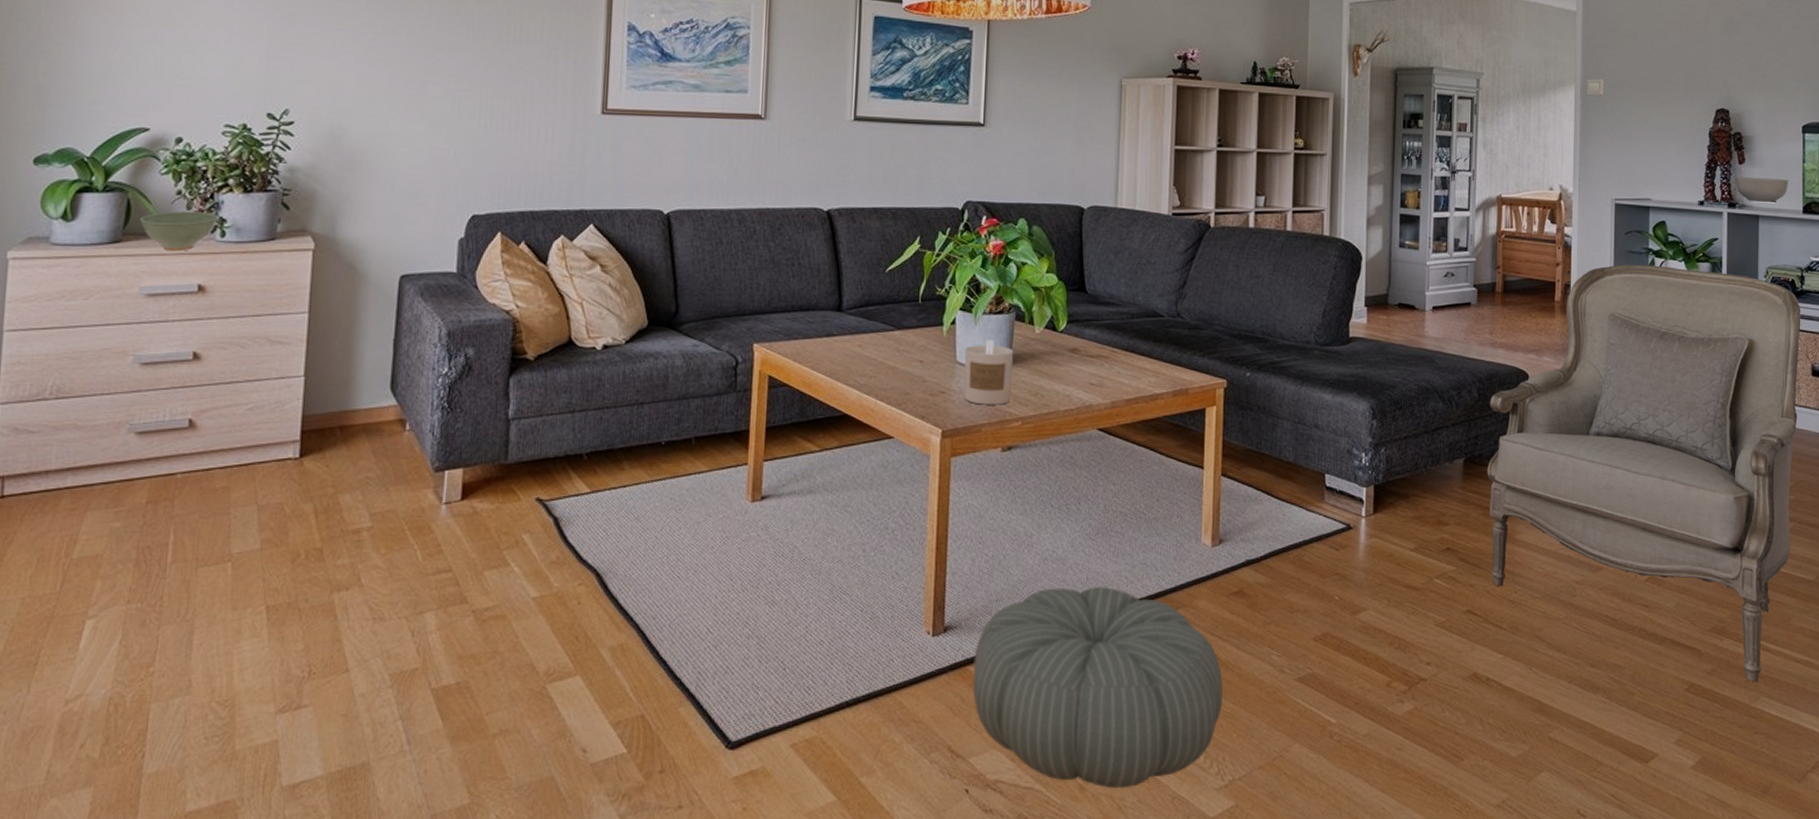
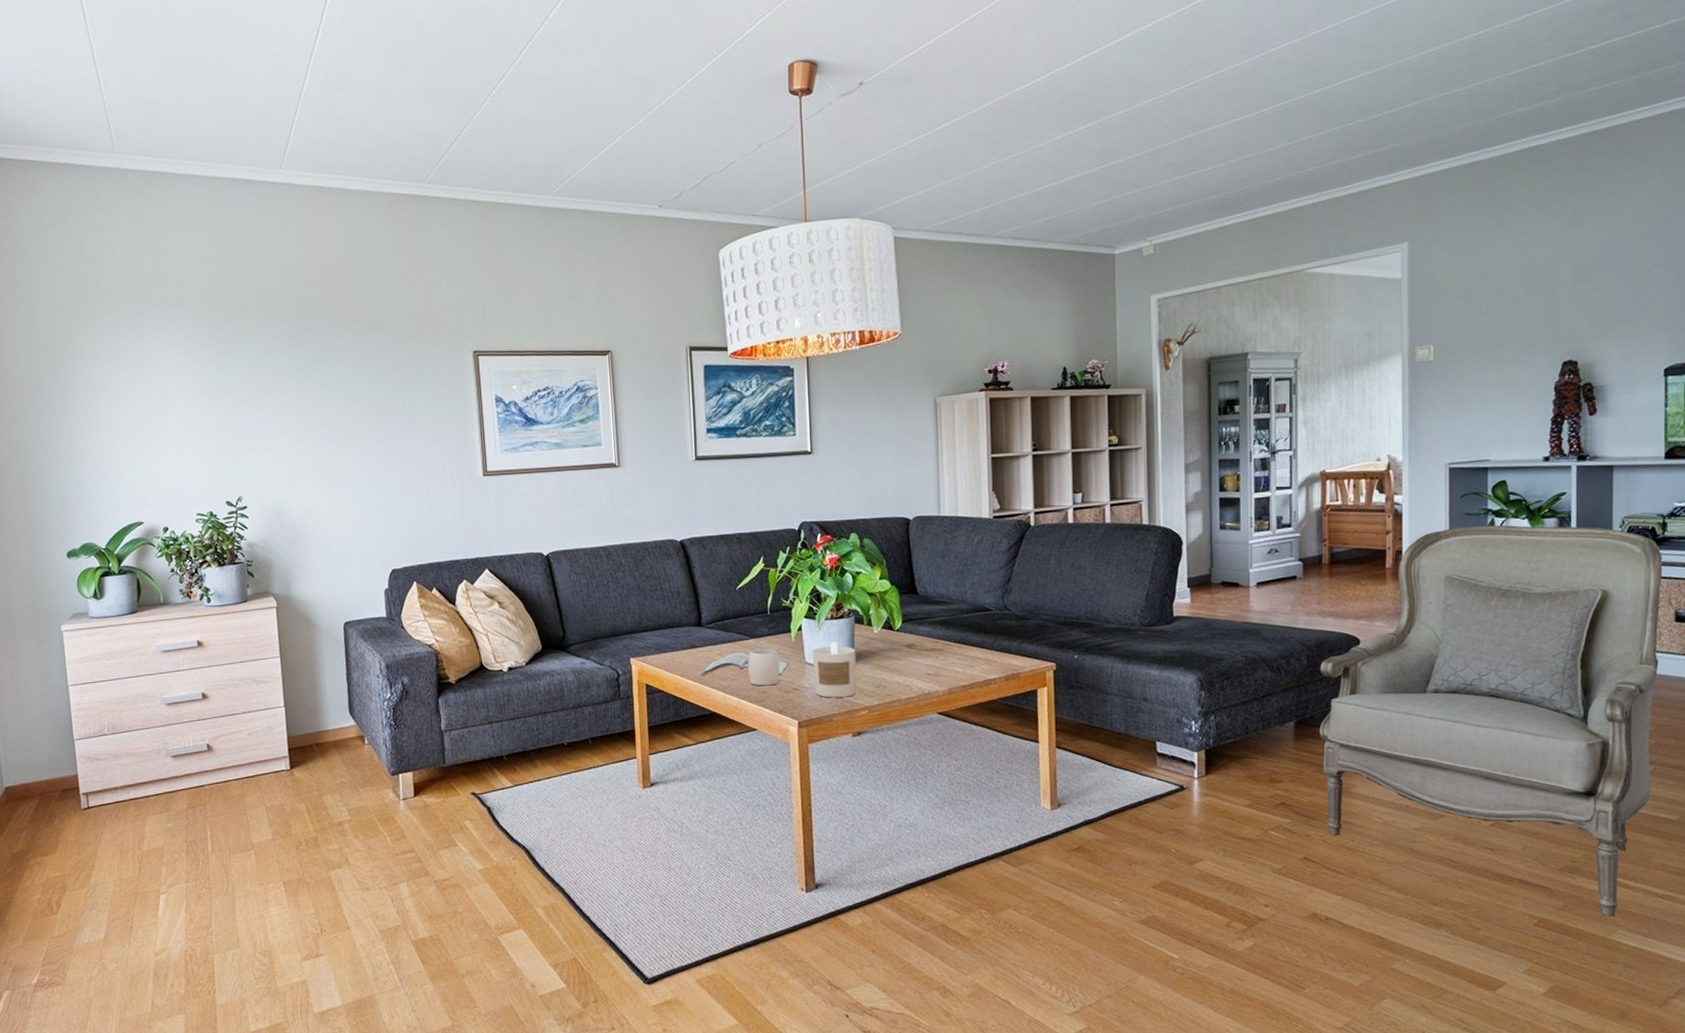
bowl: present [139,211,218,252] -> none [147,584,203,617]
magazine: none [834,345,937,376] -> present [700,652,789,676]
mug: none [890,342,927,387] -> present [748,648,780,686]
pouf: present [972,586,1223,789] -> none [843,847,1069,1014]
bowl: present [1735,176,1789,202] -> none [1585,426,1648,452]

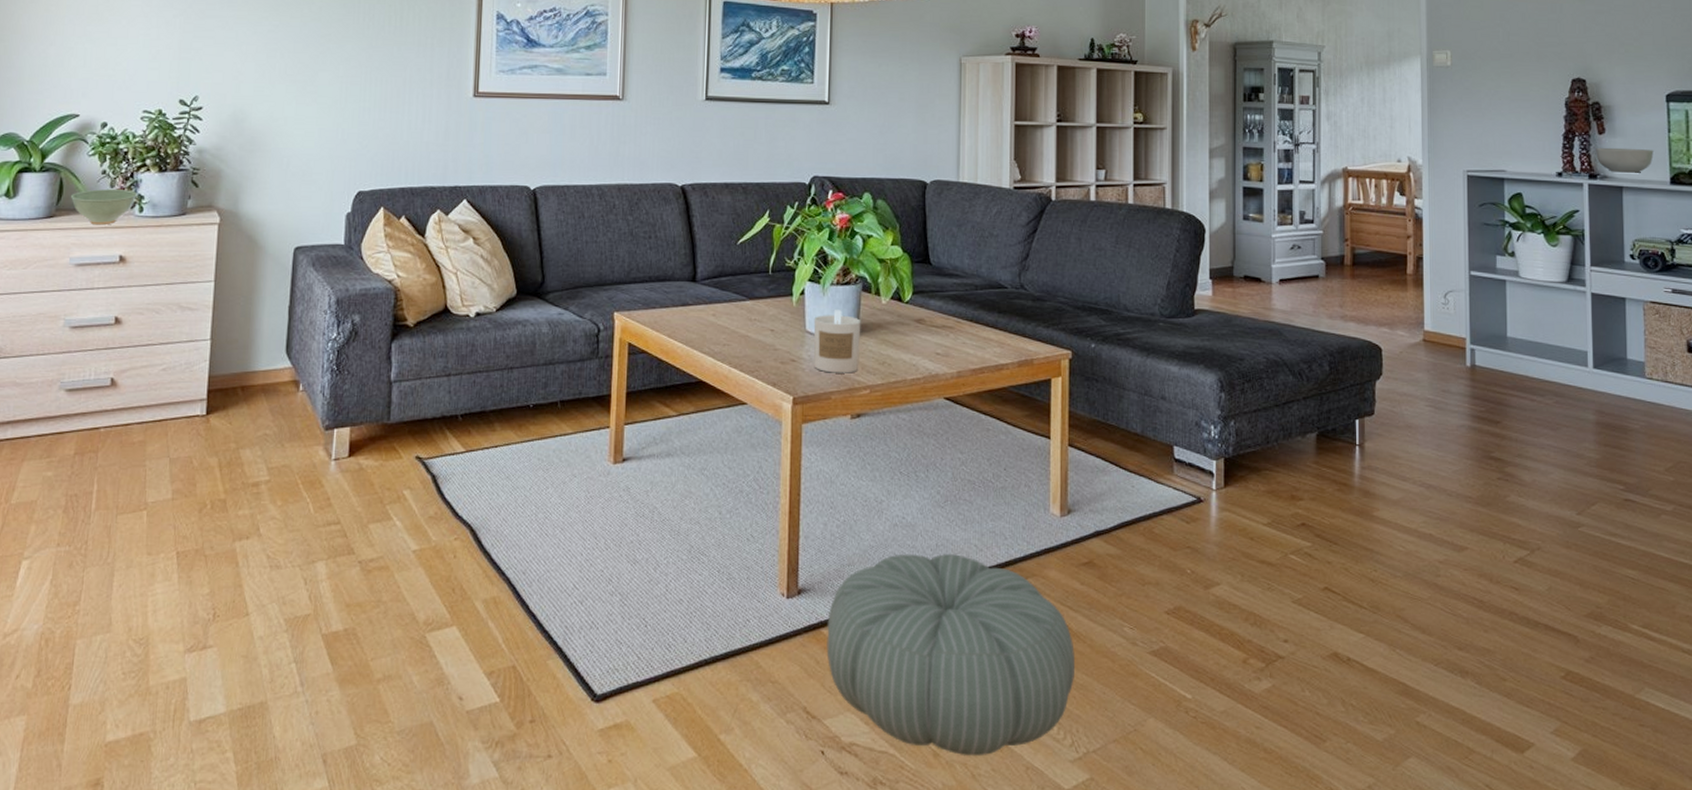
bowl: none [147,584,203,617] -> present [70,189,137,226]
magazine: present [700,652,789,676] -> none [690,314,787,344]
mug: present [748,648,780,686] -> none [743,312,777,355]
pouf: none [843,847,1069,1014] -> present [826,553,1075,756]
armchair: present [1319,525,1663,917] -> none [1341,237,1674,672]
bowl: none [1585,426,1648,452] -> present [1595,147,1654,173]

